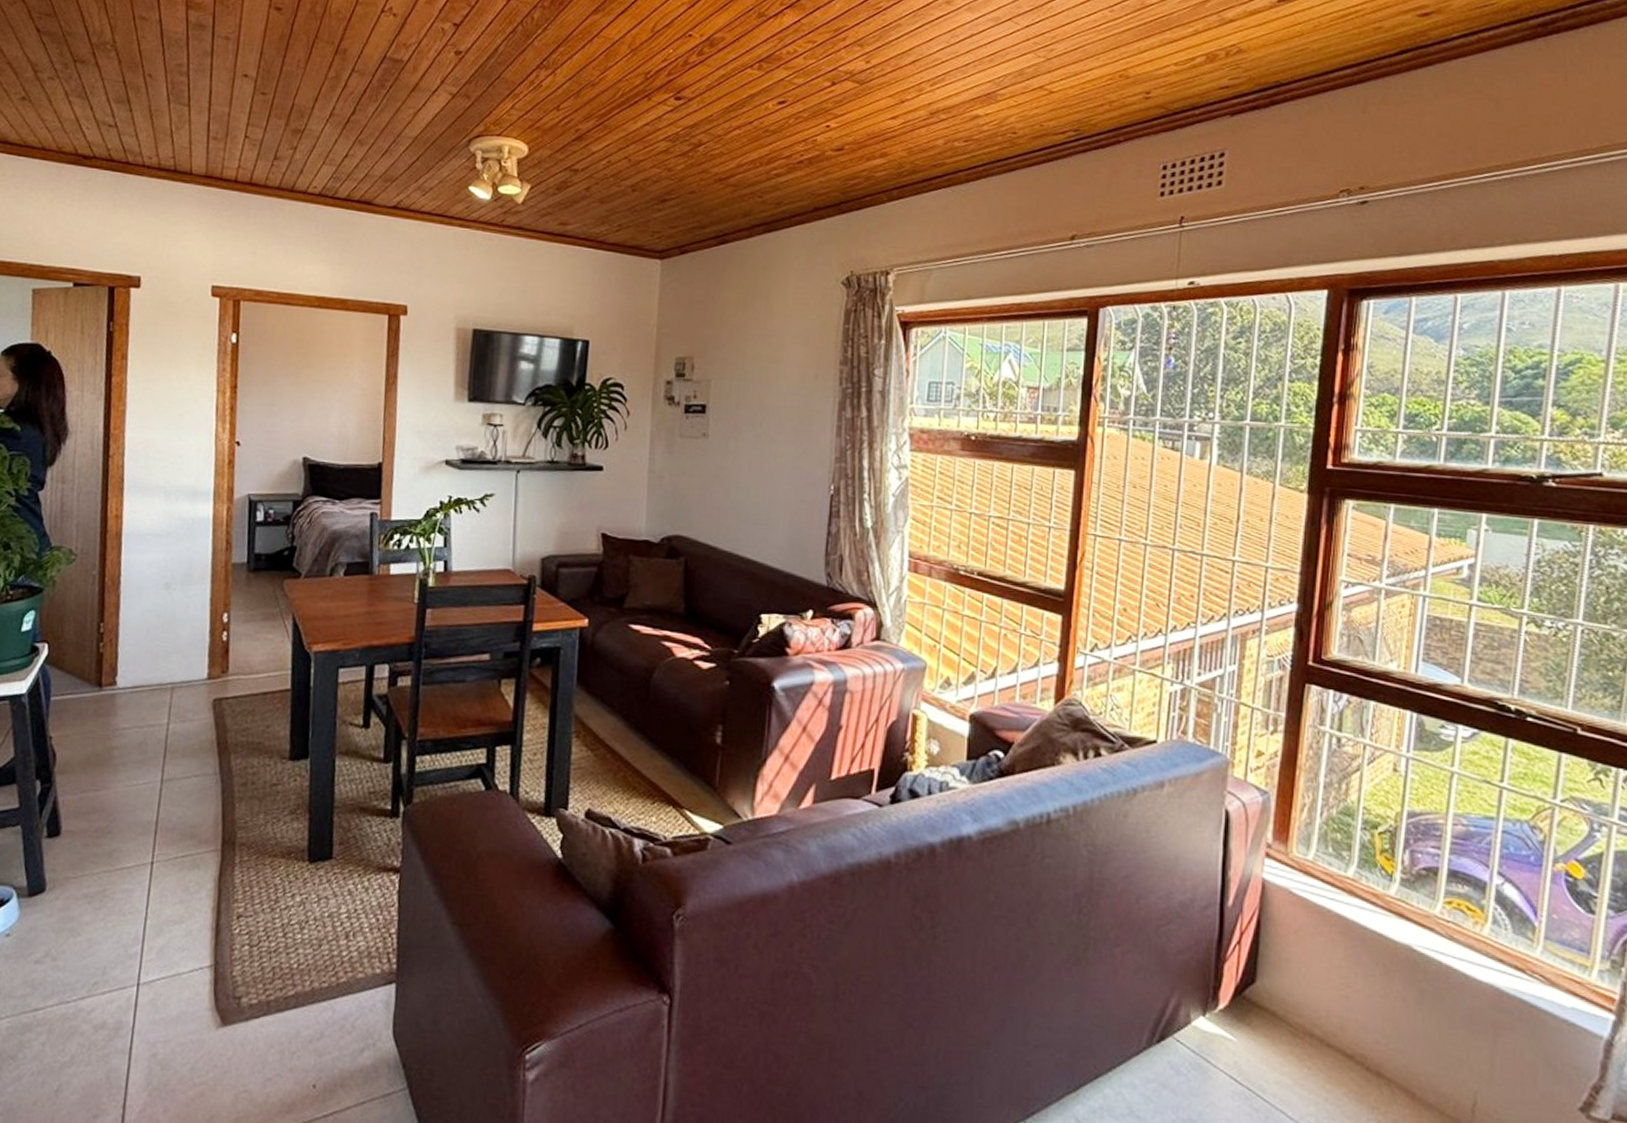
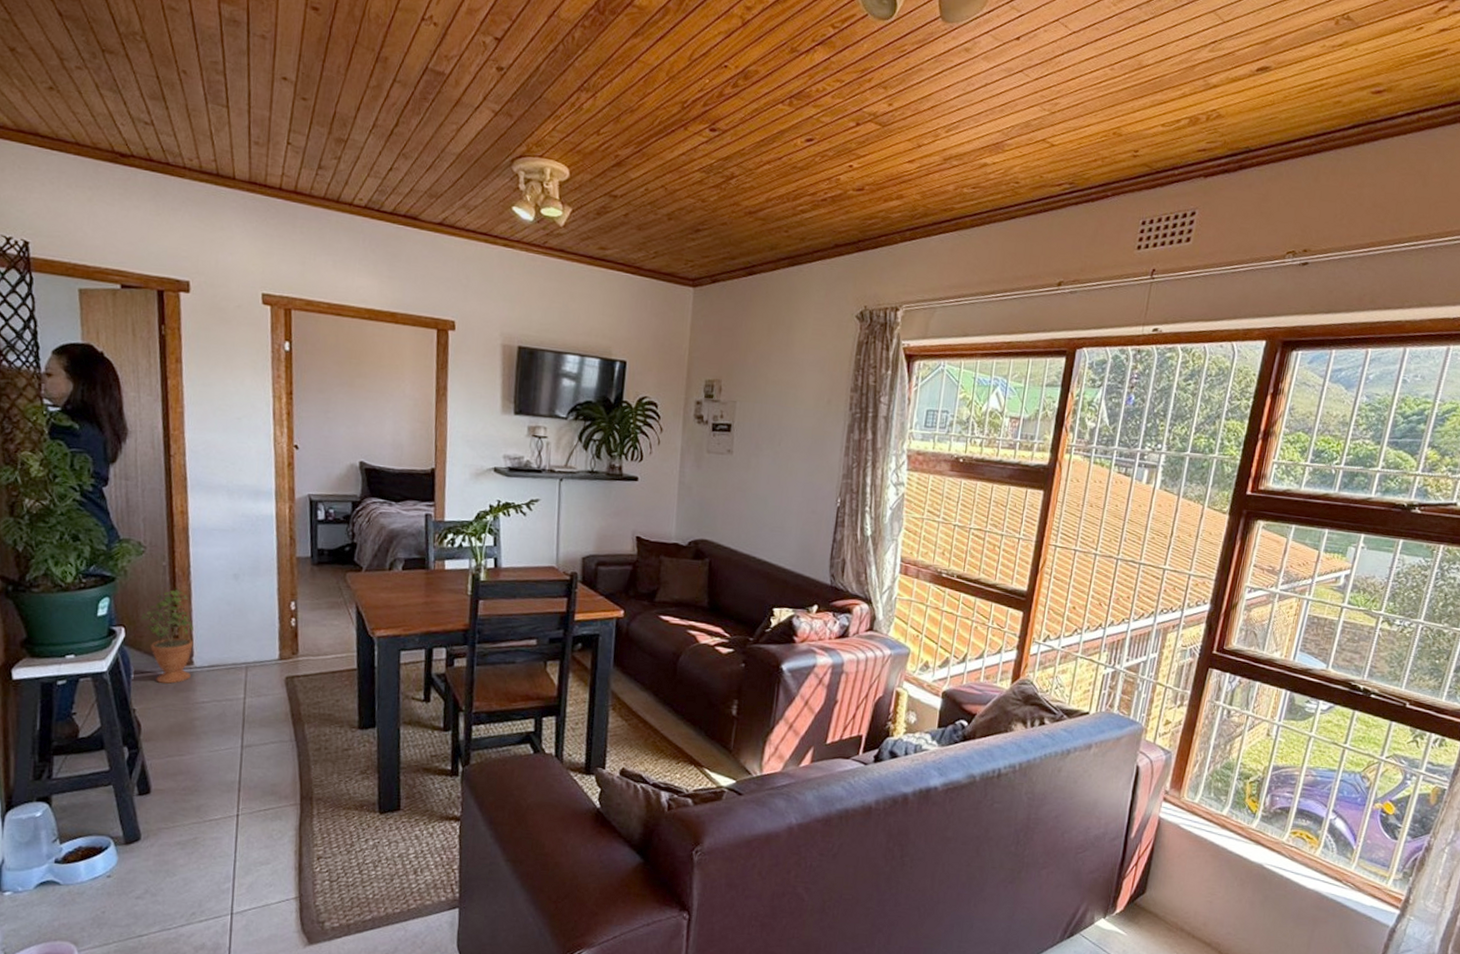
potted plant: none [65,596,119,707] -> present [141,585,194,684]

